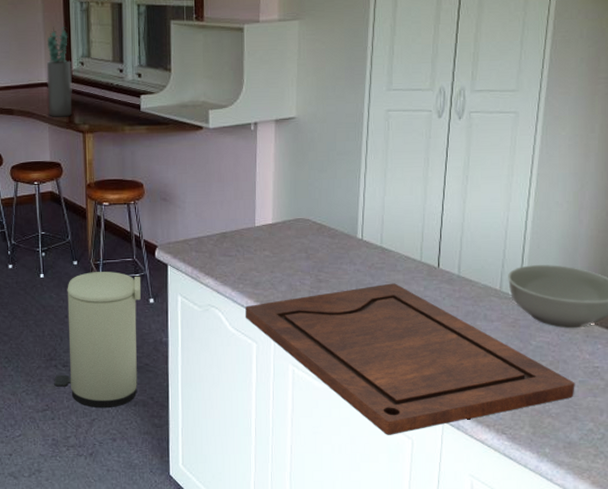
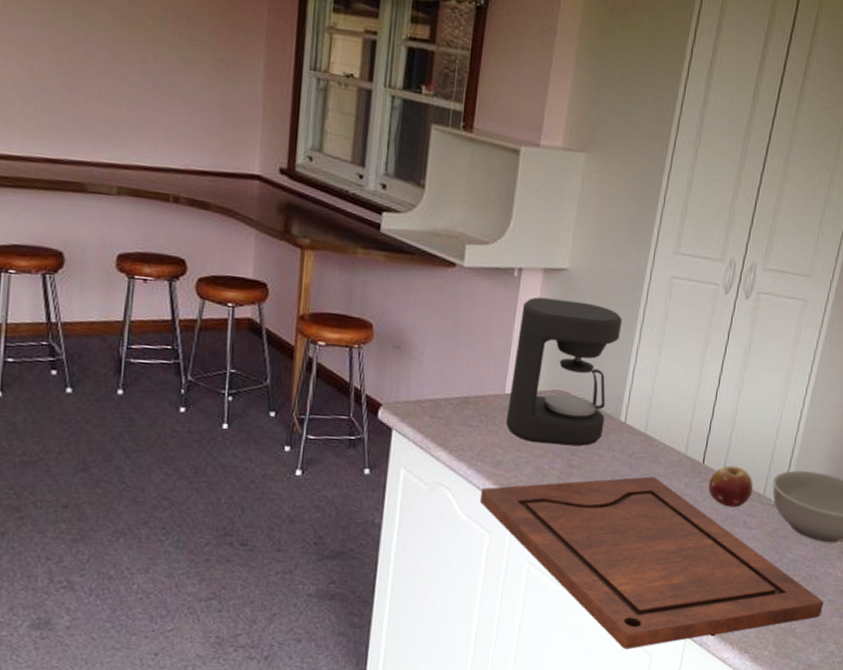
vase: present [46,22,73,117] -> none [258,100,296,225]
pedal bin: present [54,271,141,407] -> none [226,428,357,600]
coffee maker: none [259,142,348,264] -> present [506,297,623,446]
fruit: none [447,266,490,304] -> present [708,465,754,508]

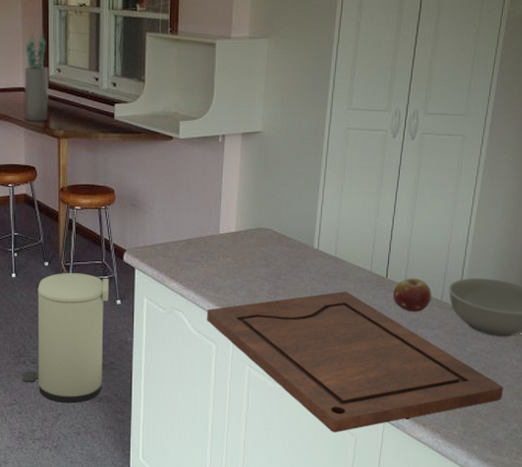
pedal bin: none [226,428,357,600] -> present [22,273,110,403]
vase: none [258,100,296,225] -> present [24,29,49,122]
coffee maker: present [506,297,623,446] -> none [222,156,309,271]

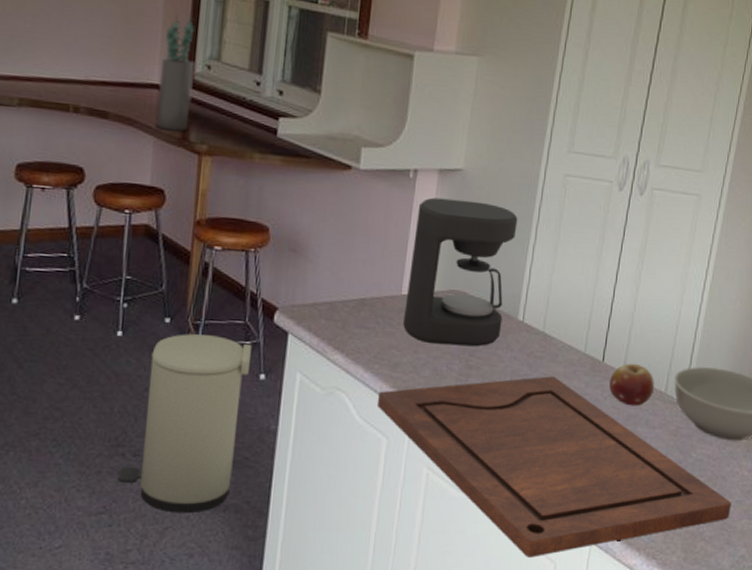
coffee maker: none [222,156,309,271] -> present [403,197,518,347]

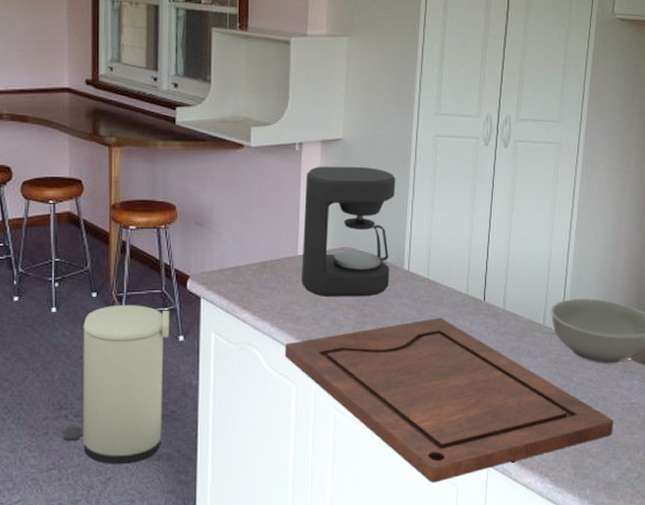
vase: present [156,12,195,132] -> none [69,22,98,128]
fruit: present [609,363,655,406] -> none [492,300,534,339]

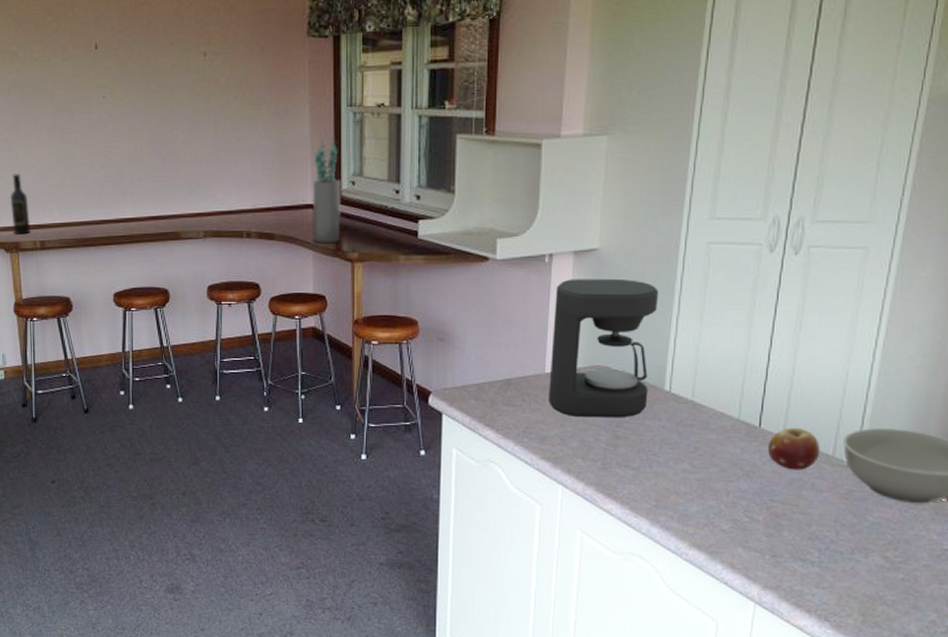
pedal bin: present [63,305,170,464] -> none [310,418,412,569]
vase: none [69,22,98,128] -> present [312,136,341,244]
cutting board: present [284,318,614,483] -> none [528,443,918,616]
fruit: none [492,300,534,339] -> present [768,427,821,470]

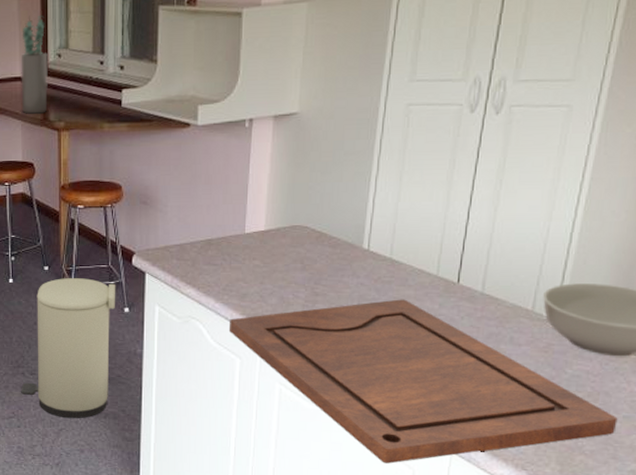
pedal bin: none [310,418,412,569] -> present [21,278,116,418]
cutting board: none [528,443,918,616] -> present [228,299,618,464]
coffee maker: present [549,278,659,418] -> none [248,141,358,276]
fruit: present [768,427,821,470] -> none [466,283,520,325]

